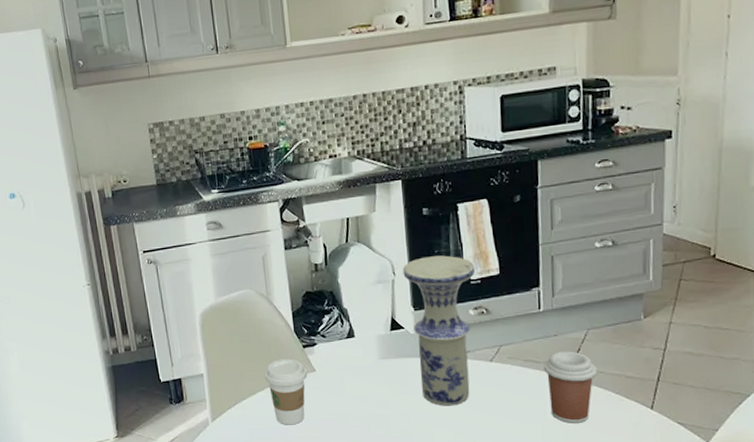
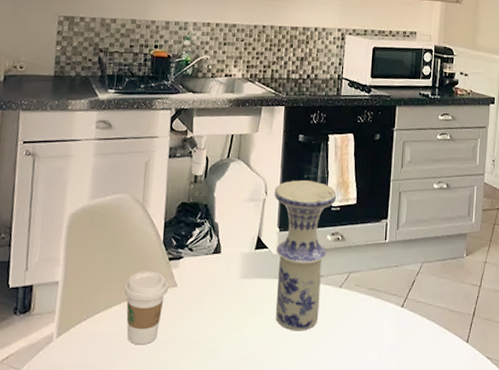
coffee cup: present [543,351,597,423] -> none [384,282,427,354]

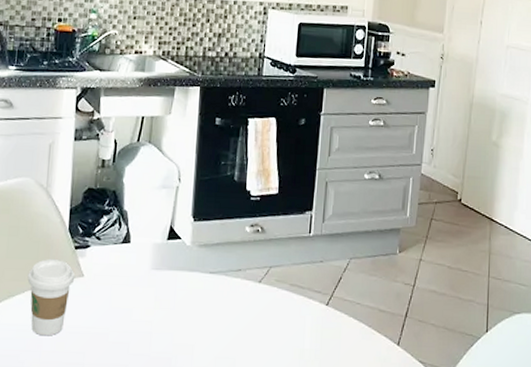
vase: present [274,180,337,331] -> none [188,167,257,327]

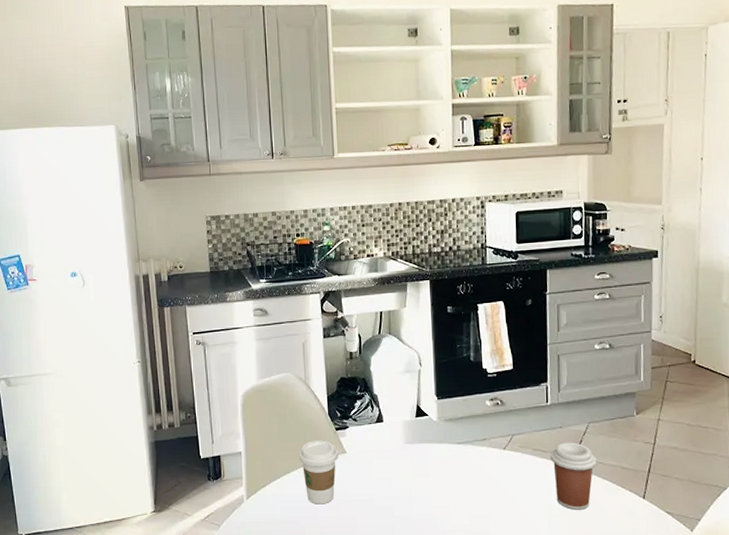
coffee cup: none [307,278,355,355] -> present [550,442,597,510]

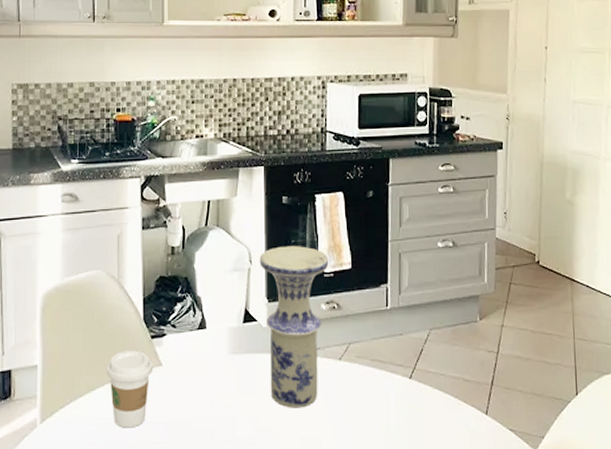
vase: none [428,350,492,490] -> present [259,246,329,408]
coffee cup: present [550,442,597,510] -> none [389,351,438,429]

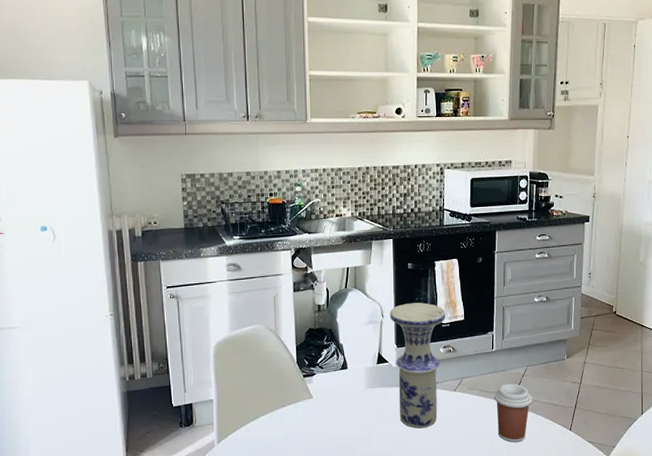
coffee cup: present [106,350,152,428] -> none [268,386,305,446]
coffee cup: none [389,351,438,429] -> present [494,383,533,442]

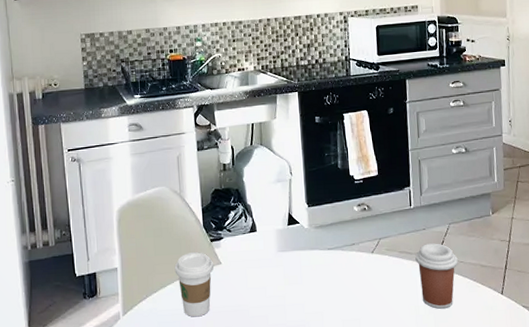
coffee cup: none [268,386,305,446] -> present [174,252,214,317]
vase: present [389,303,446,429] -> none [298,158,359,295]

